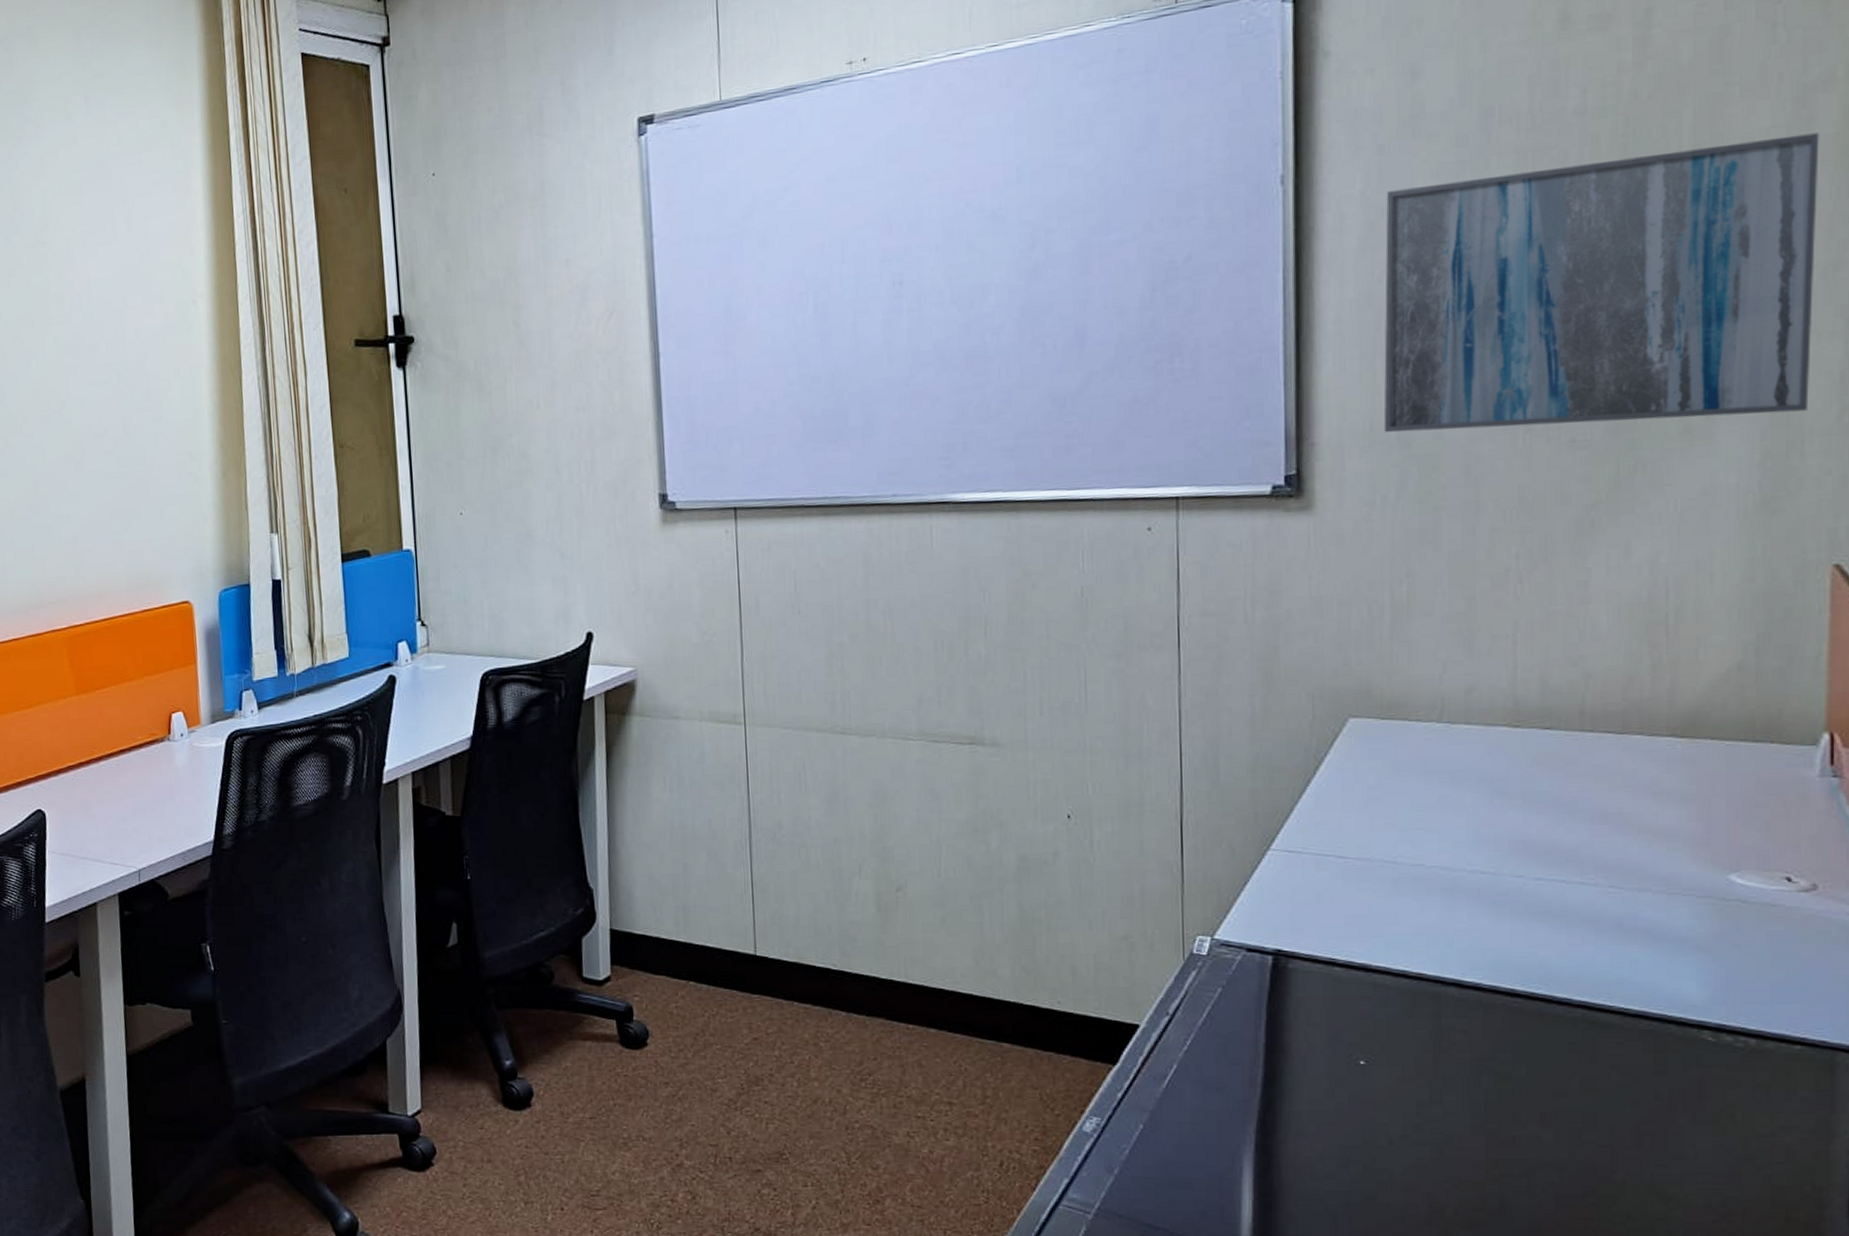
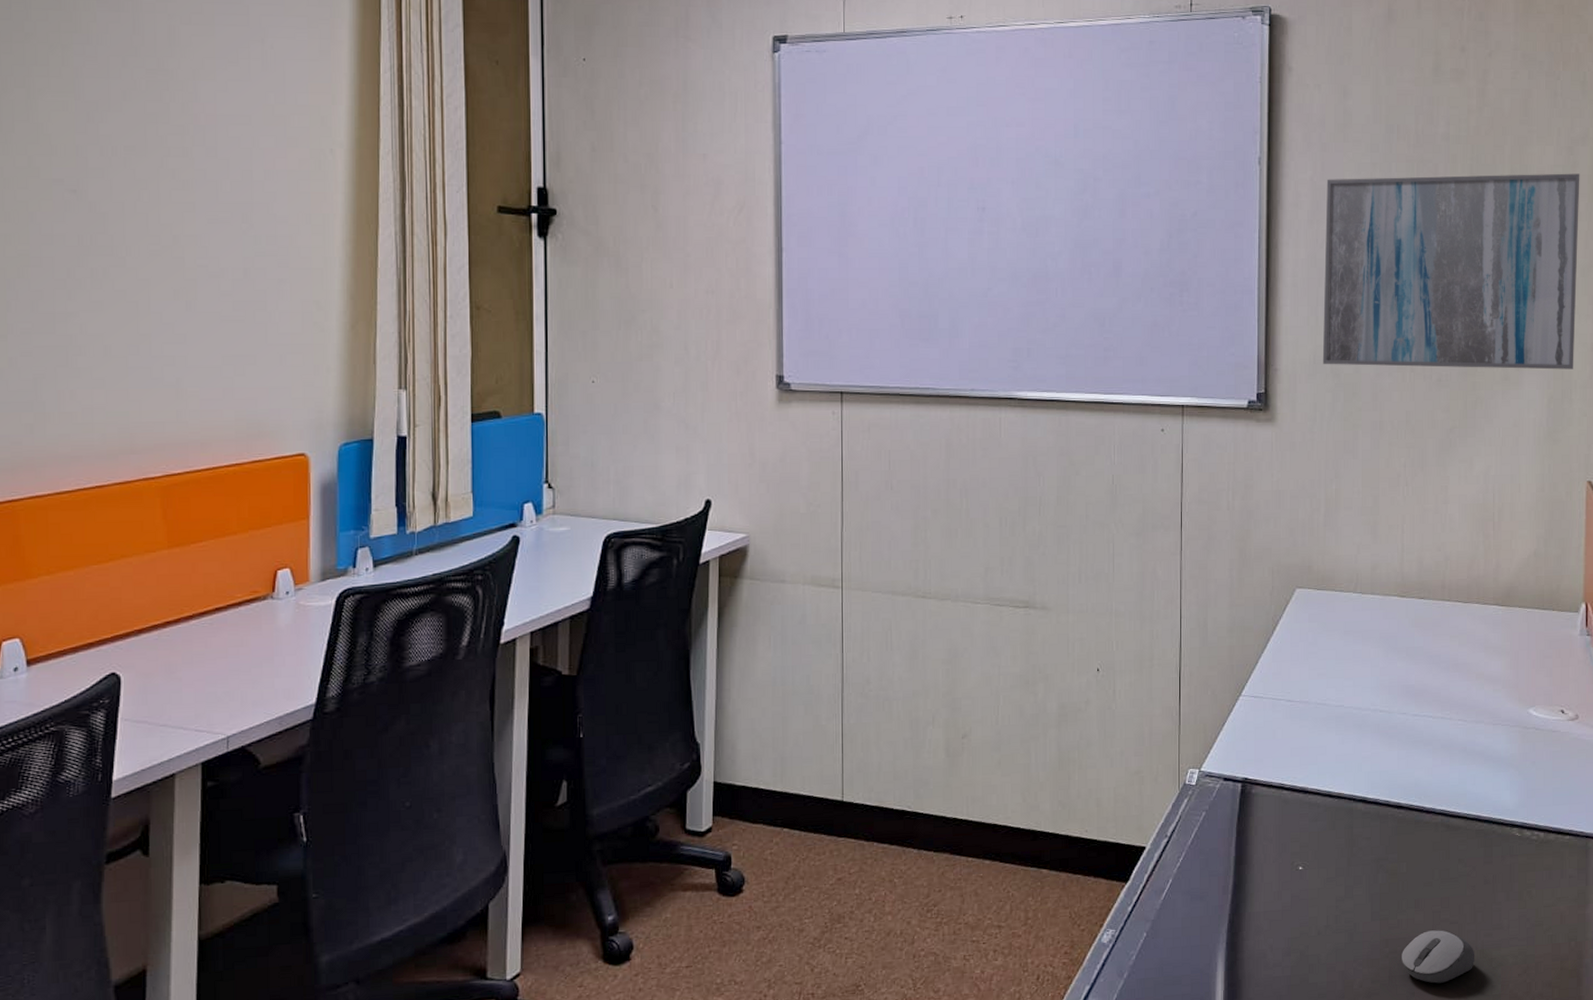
computer mouse: none [1520,1153,1640,1221] -> present [1402,930,1475,984]

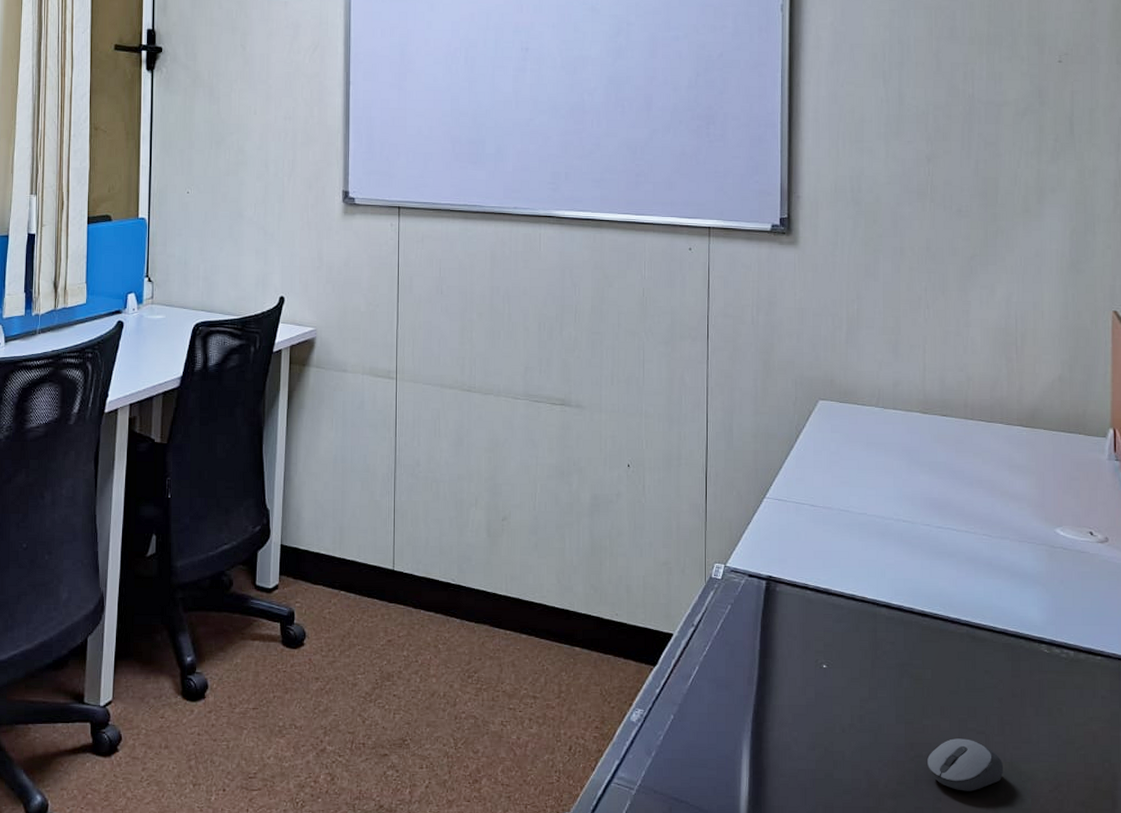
wall art: present [1322,173,1580,370] -> none [843,19,1100,204]

